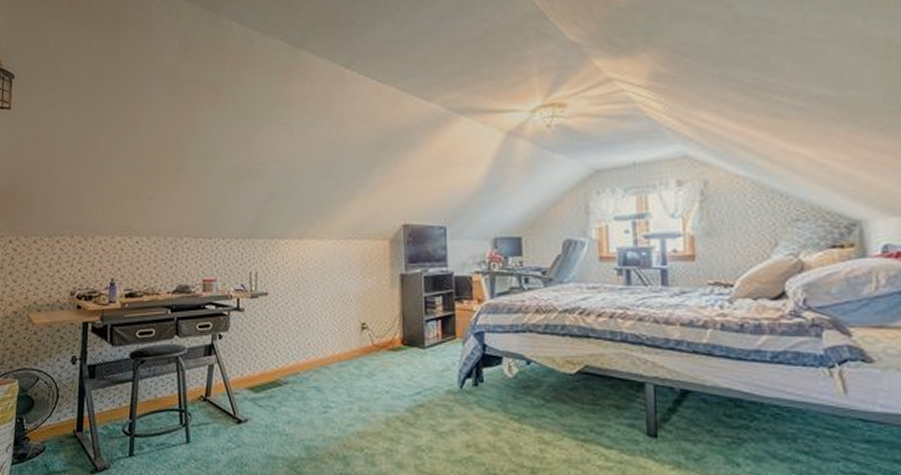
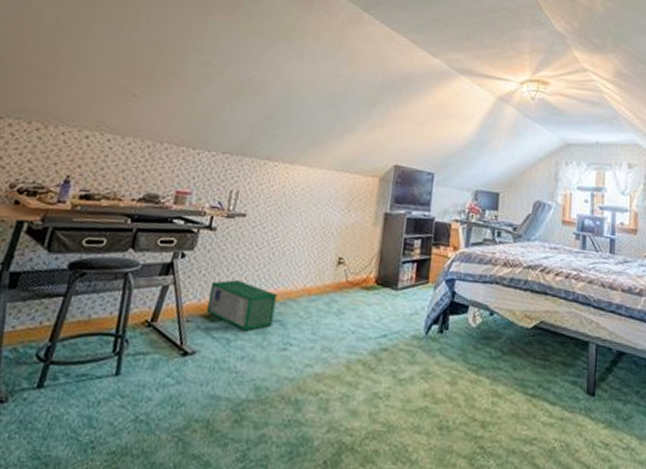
storage bin: none [249,354,310,398] -> present [206,280,277,331]

